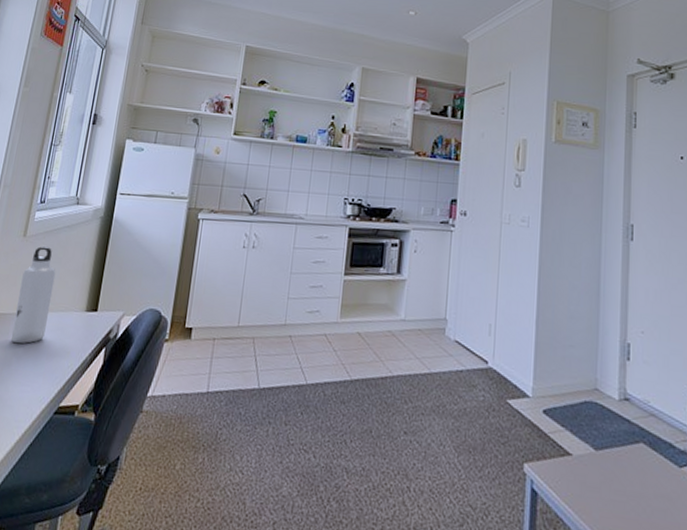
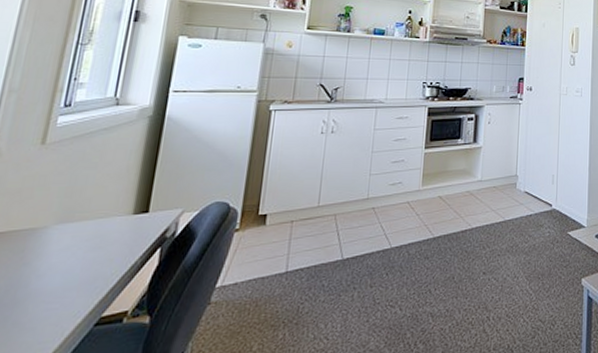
water bottle: present [10,246,56,344] -> none [27,153,90,261]

